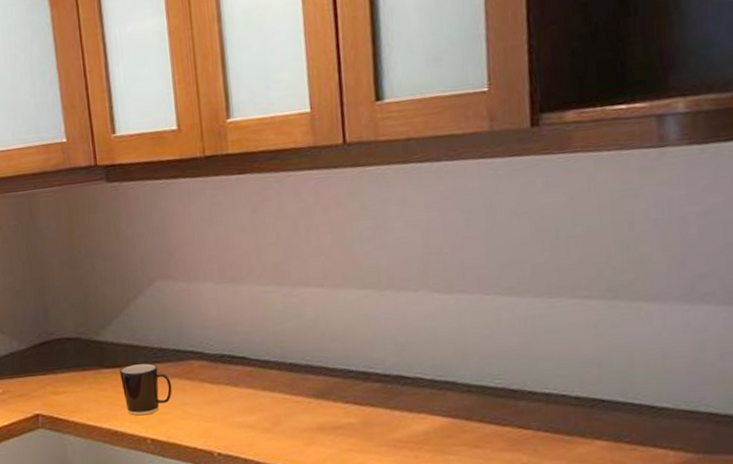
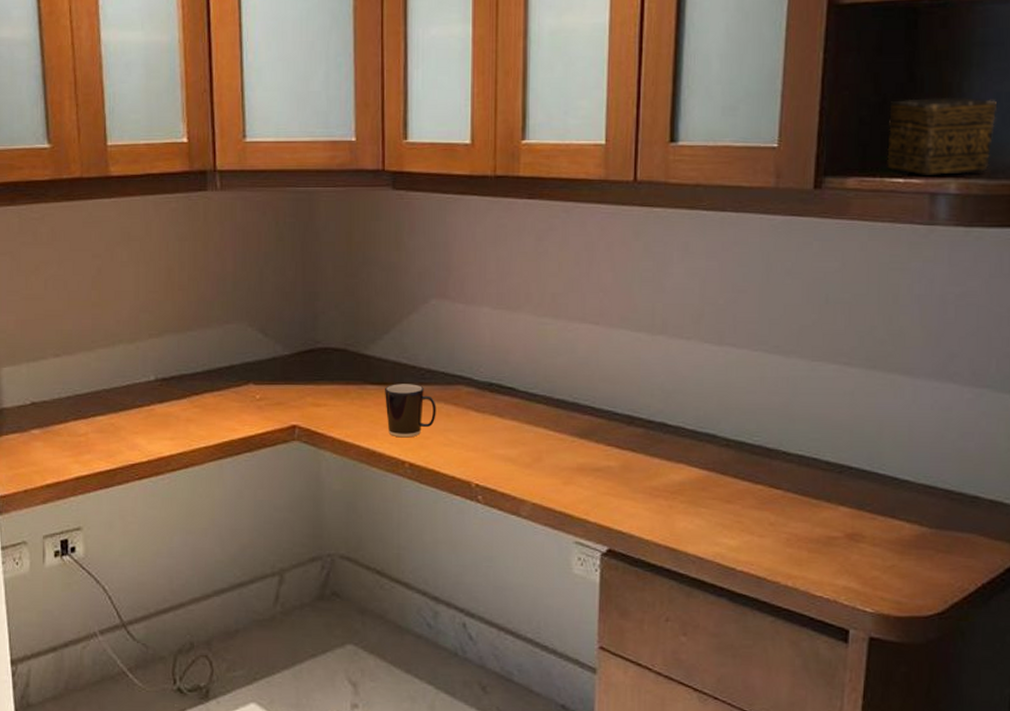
decorative box: none [602,11,720,100] -> present [886,96,996,176]

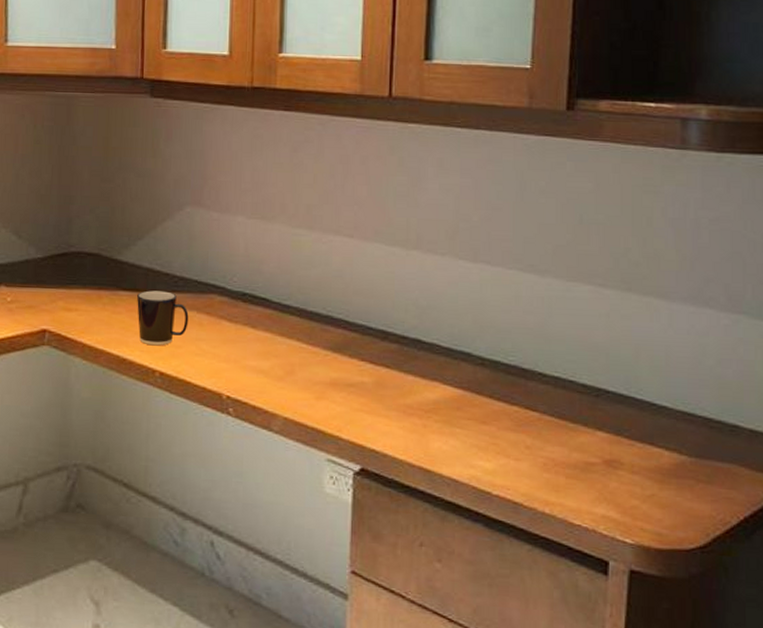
decorative box: present [886,96,996,176] -> none [637,25,744,102]

